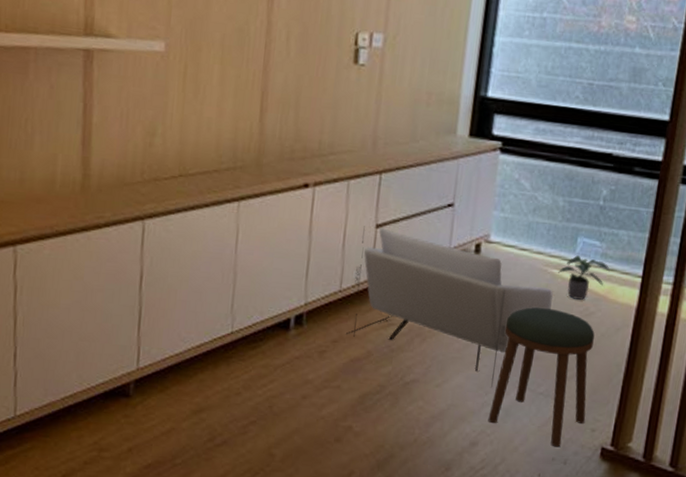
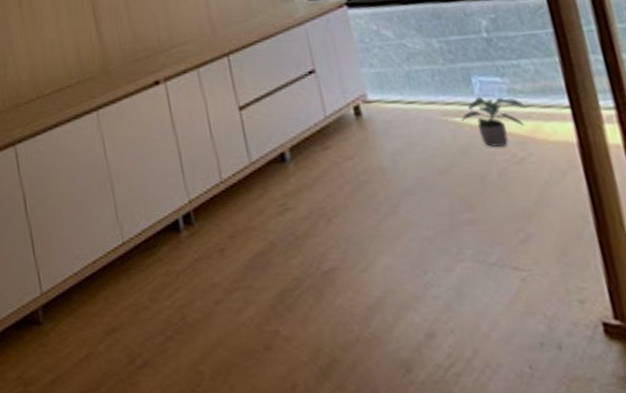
armchair: present [346,226,554,388] -> none [226,109,468,265]
stool: present [488,307,595,447] -> none [418,162,567,329]

